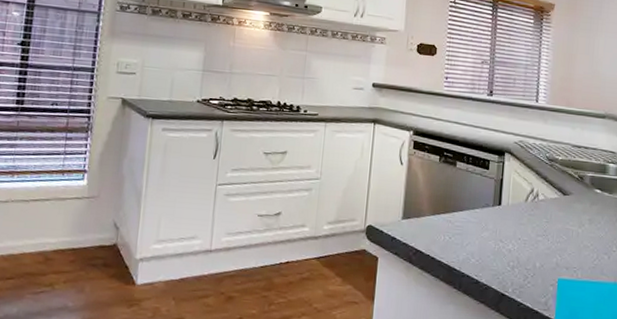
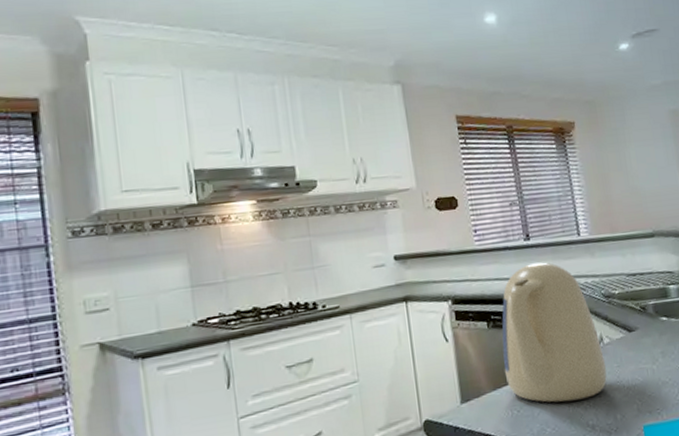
kettle: none [445,116,537,243] -> present [502,262,607,403]

